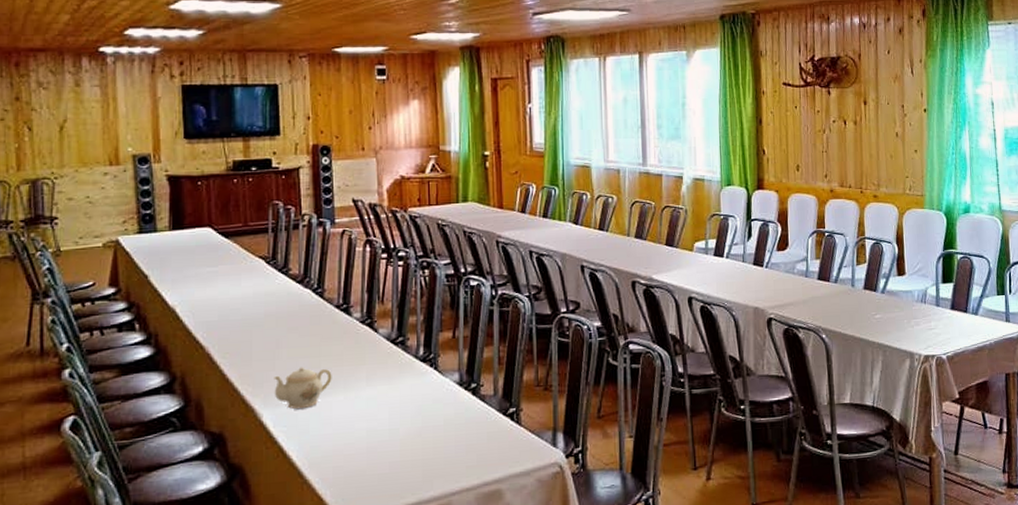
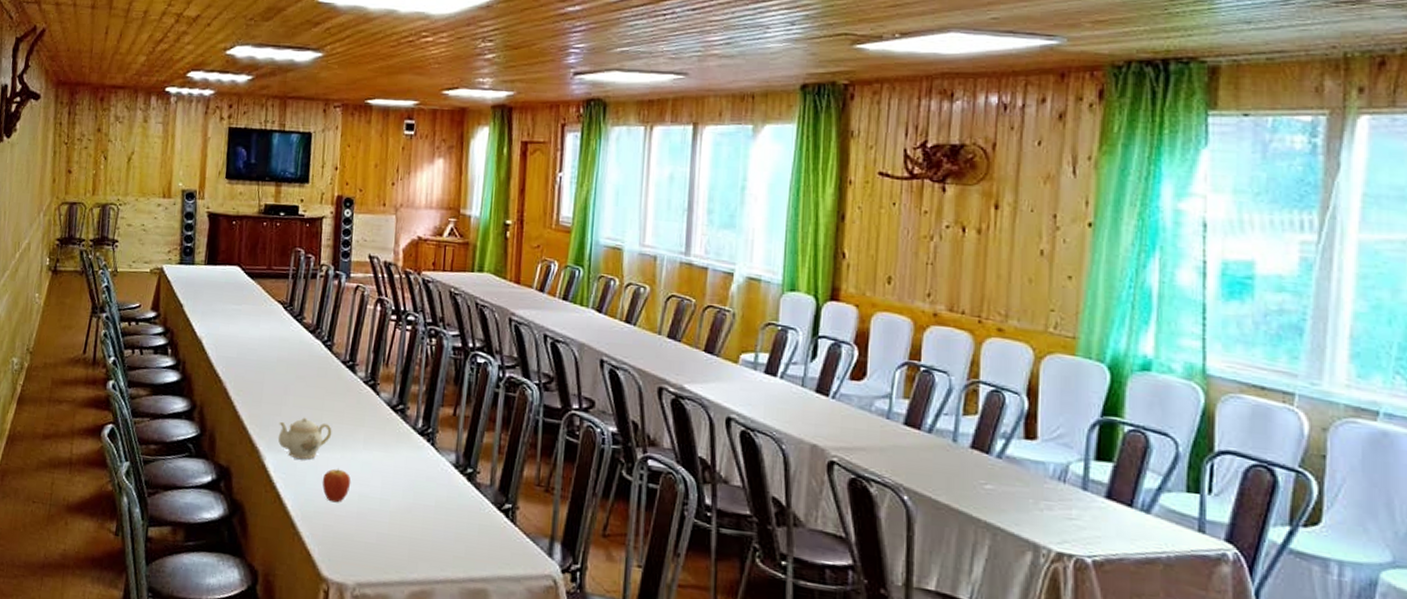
fruit: none [327,409,358,444] -> present [322,468,351,503]

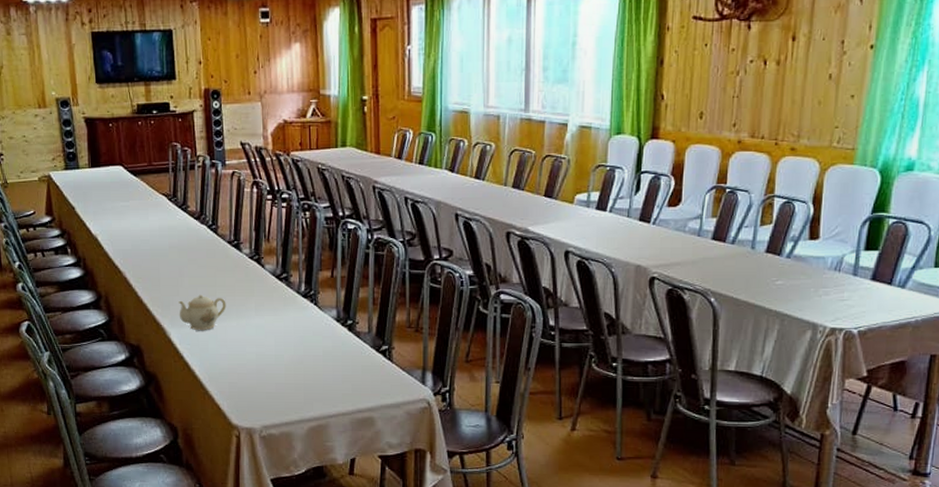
fruit: present [322,468,351,503] -> none [223,334,248,363]

